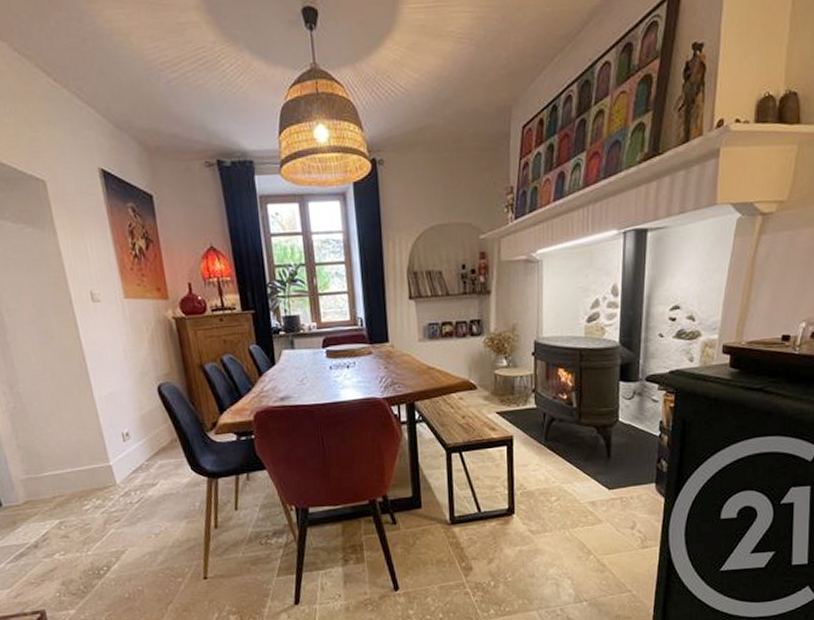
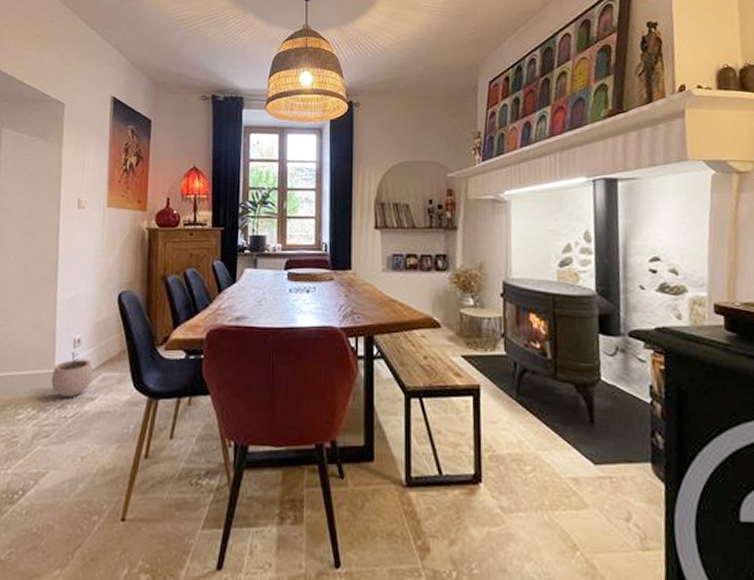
plant pot: none [108,444,150,487] -> present [51,351,94,398]

